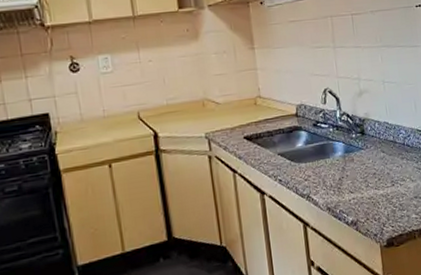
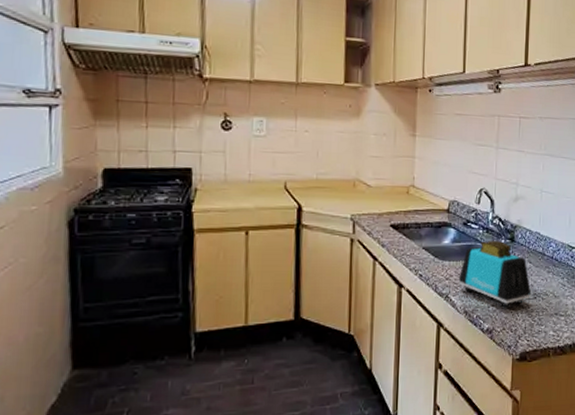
toaster: none [316,136,388,199] -> present [458,240,531,308]

